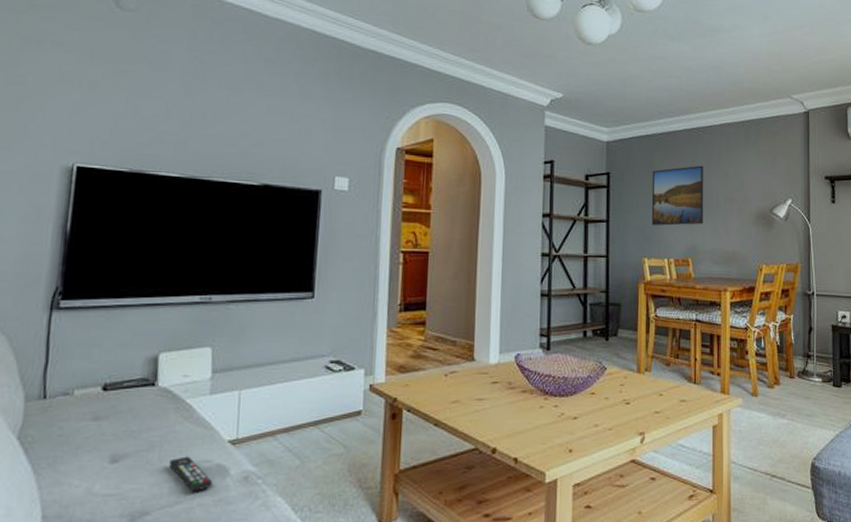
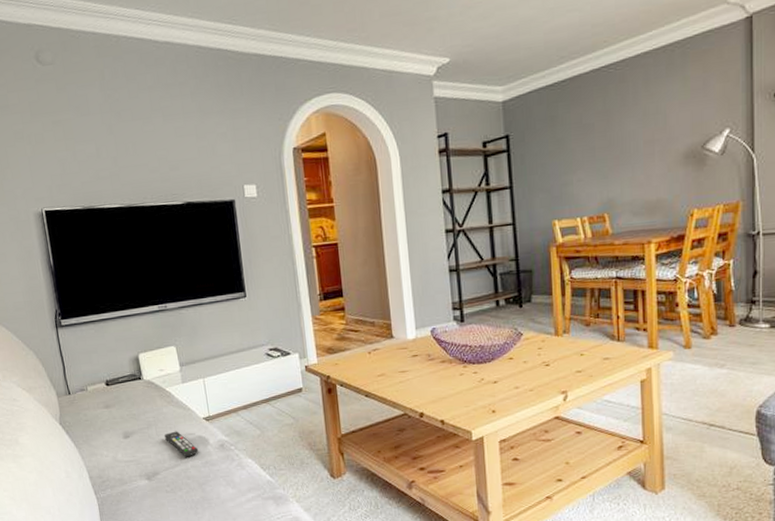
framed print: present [651,165,704,226] -> none [556,108,620,185]

